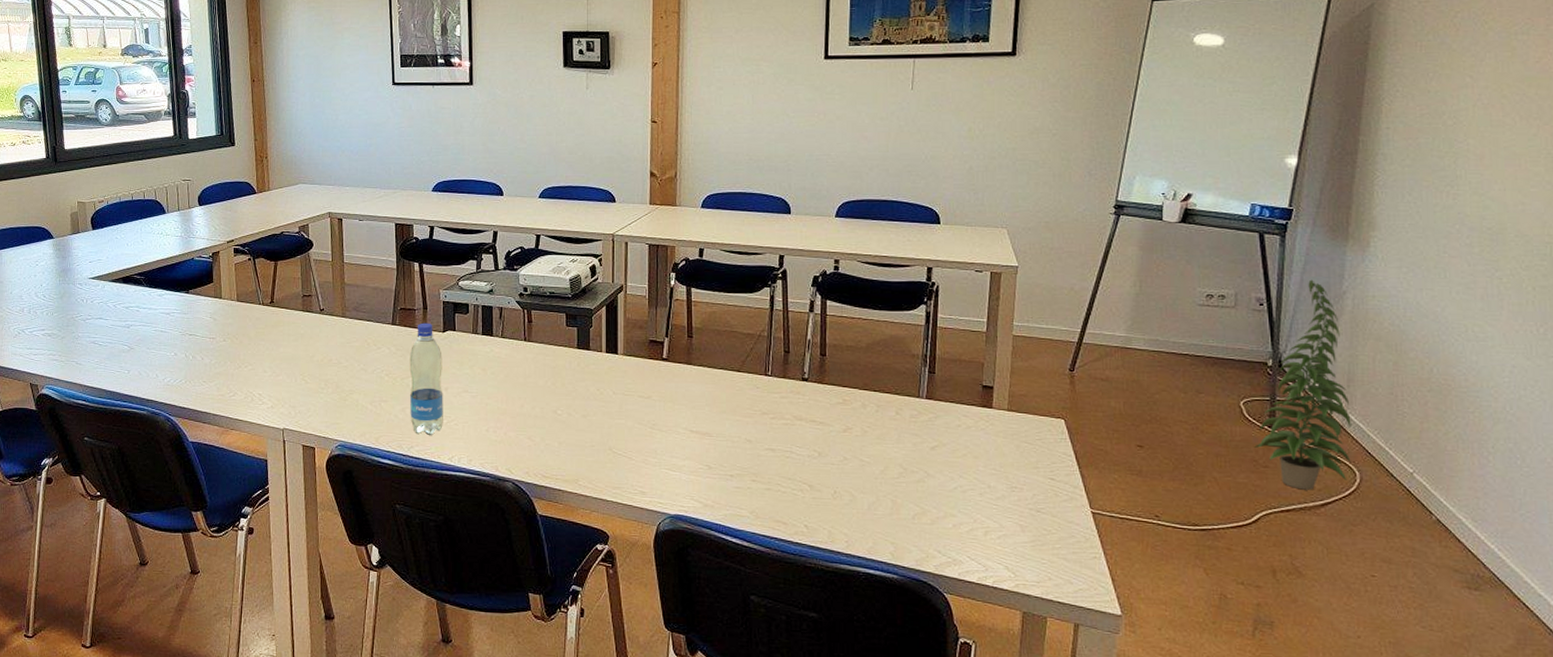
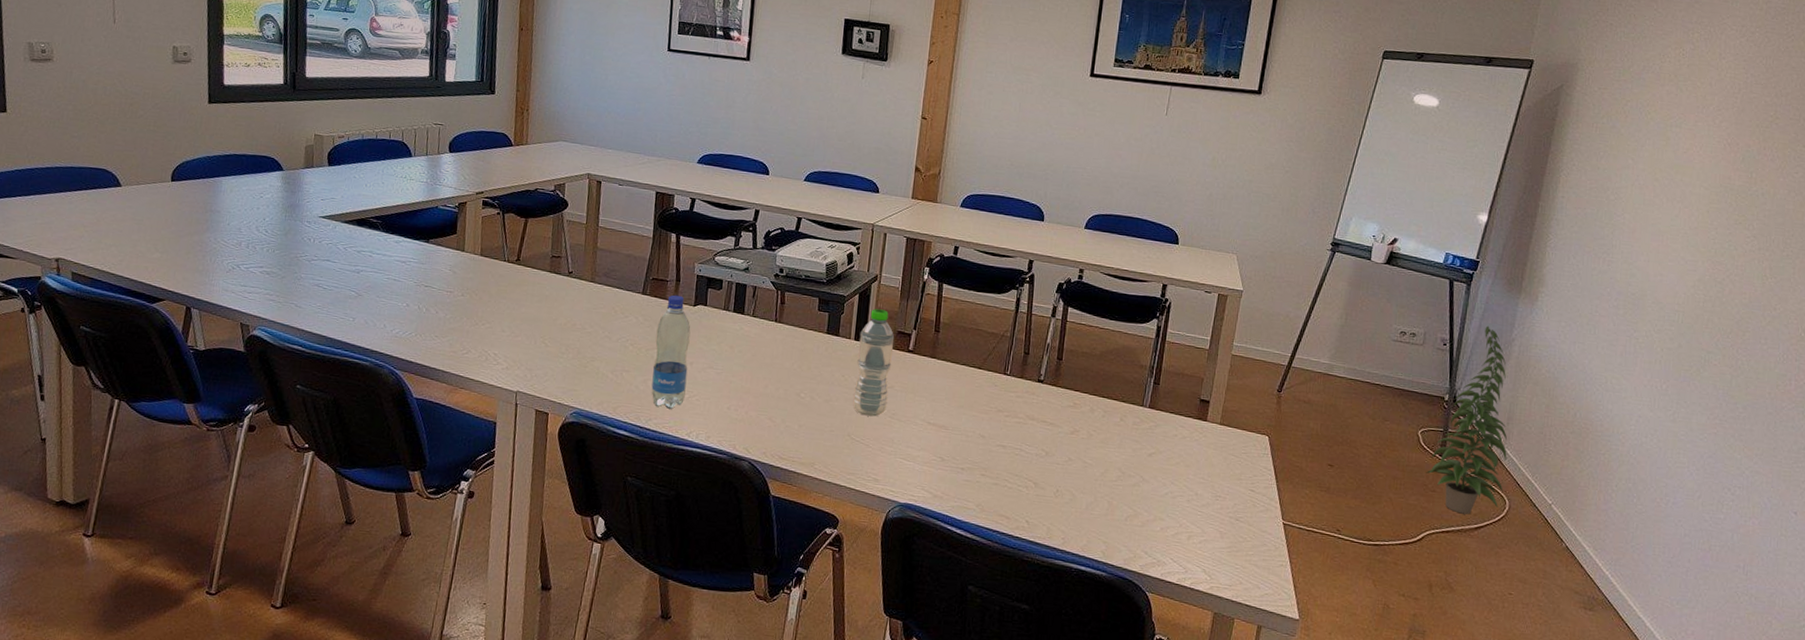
water bottle: none [611,319,647,429] -> present [853,309,895,417]

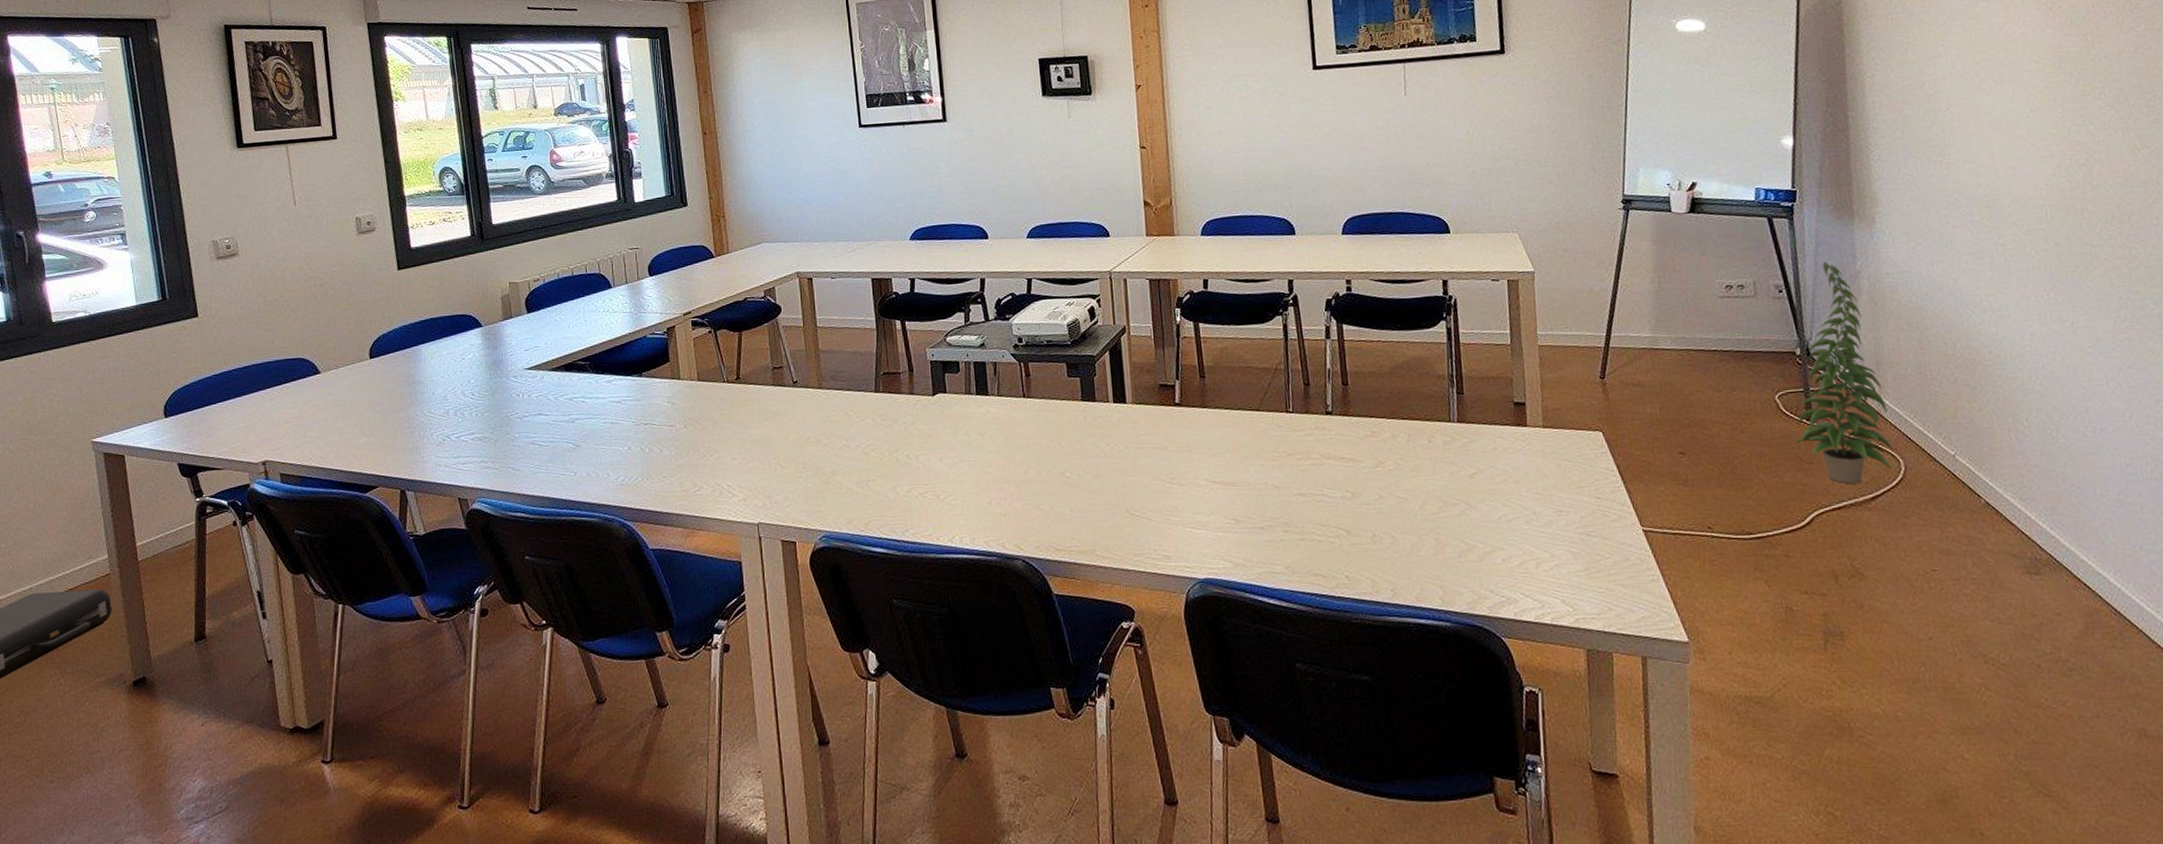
bottle: present [651,295,691,410] -> none [897,386,940,516]
water bottle: present [853,309,895,417] -> none [1118,363,1164,486]

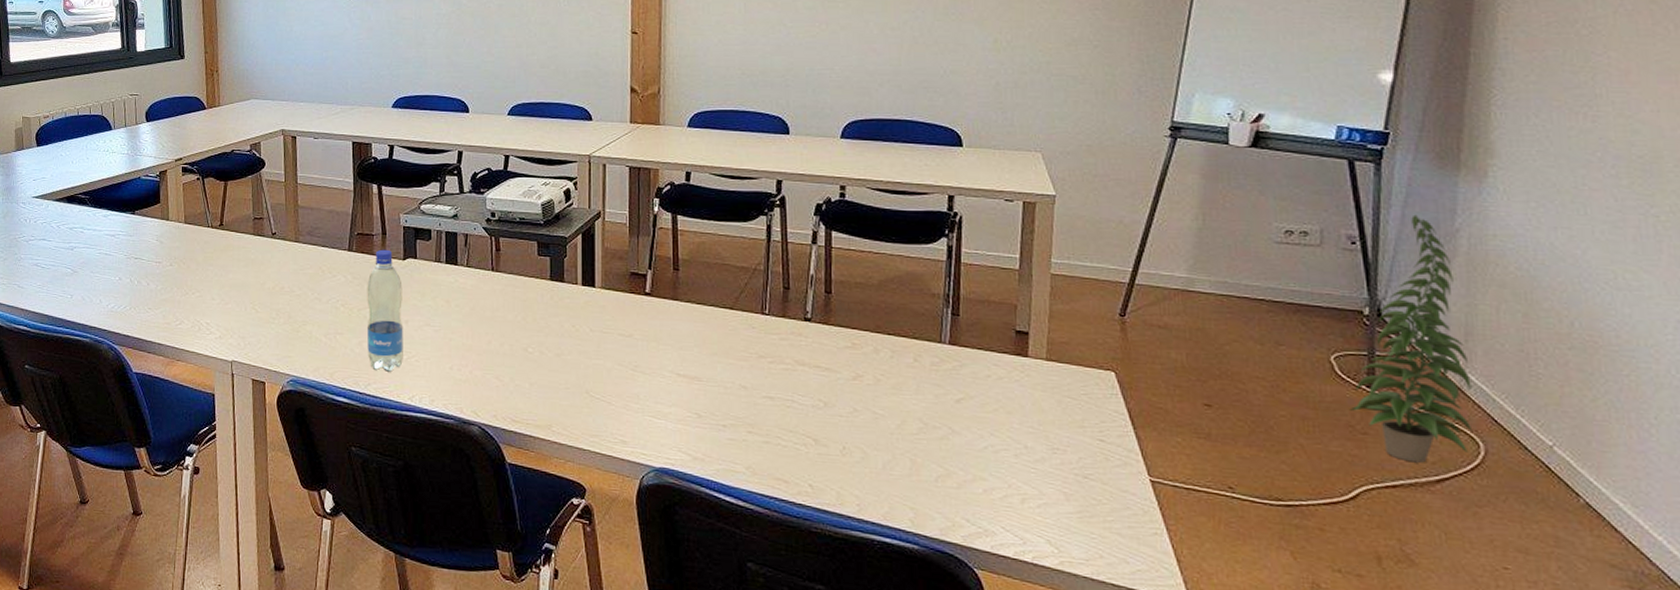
bottle: none [897,386,940,516] -> present [366,249,403,373]

